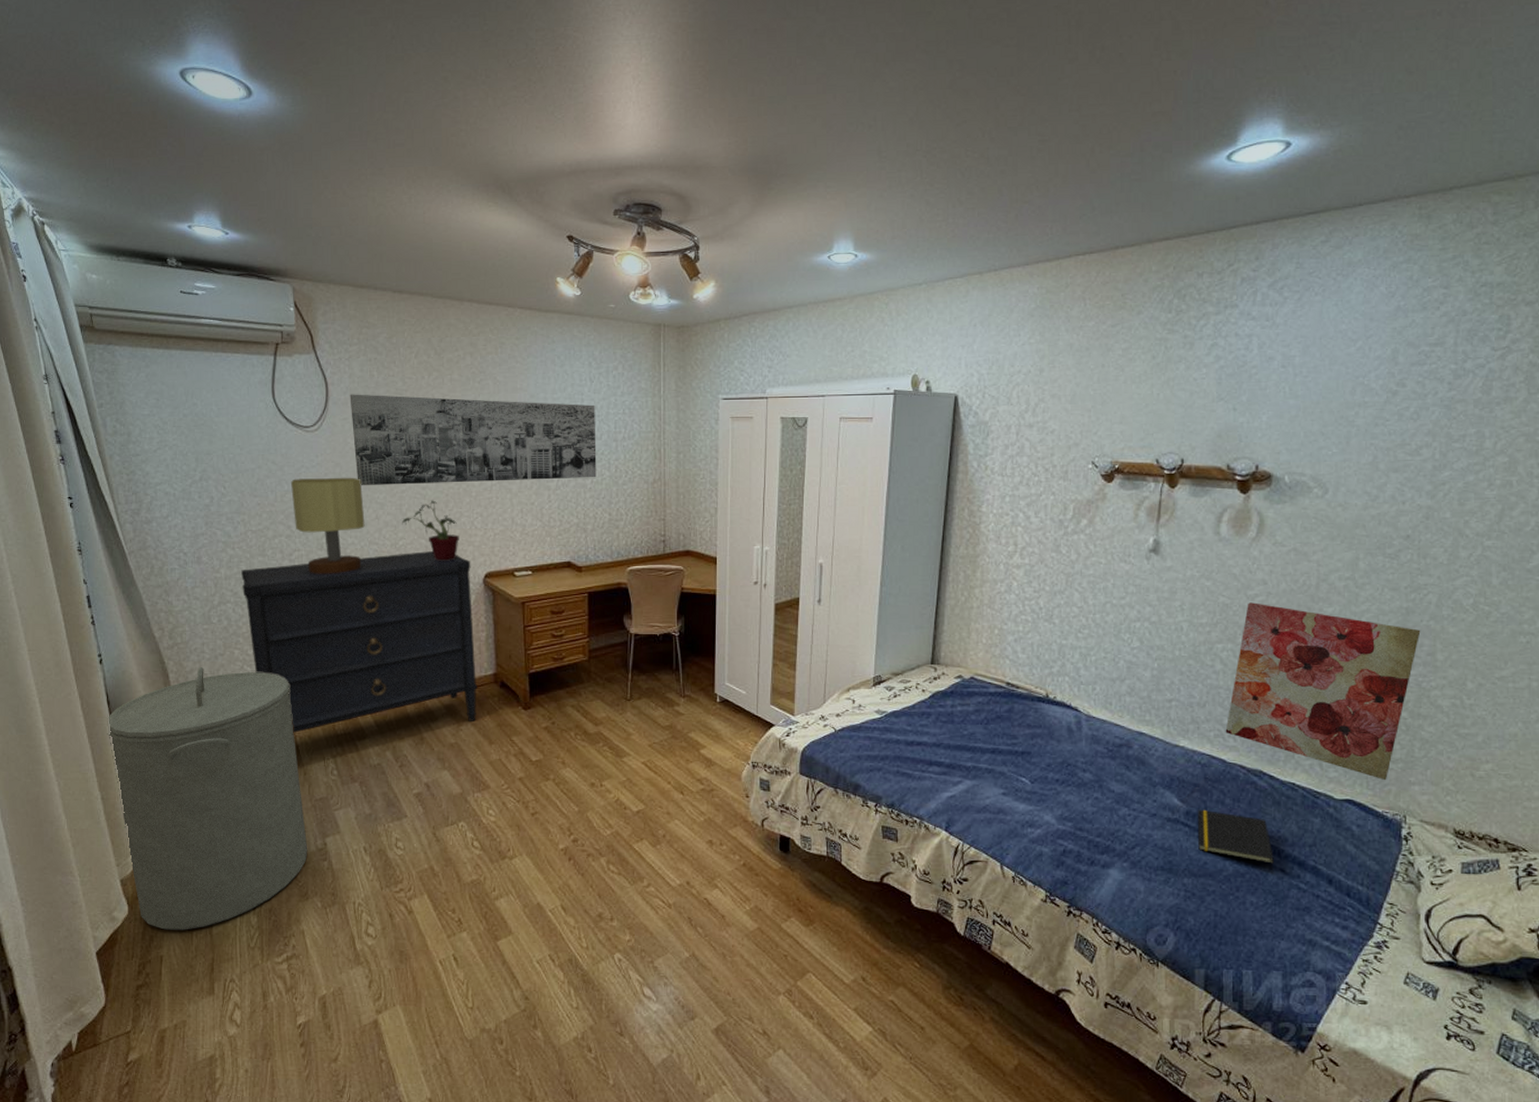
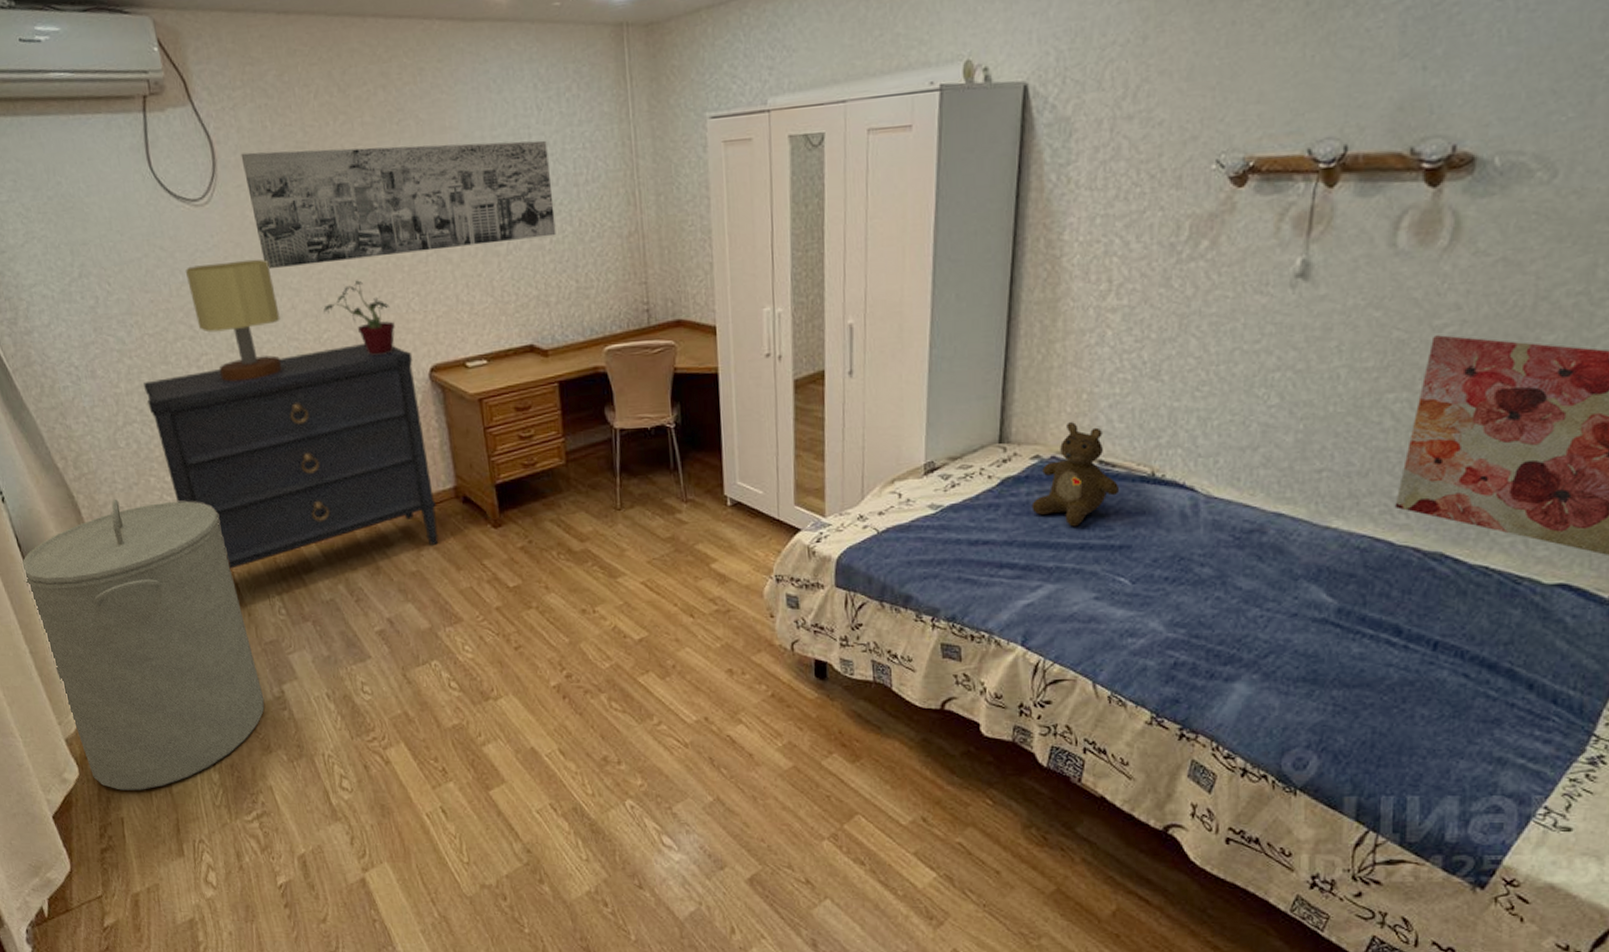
teddy bear: none [955,651,1022,735] -> present [1031,422,1120,527]
notepad: present [1197,809,1274,864] -> none [1352,605,1455,668]

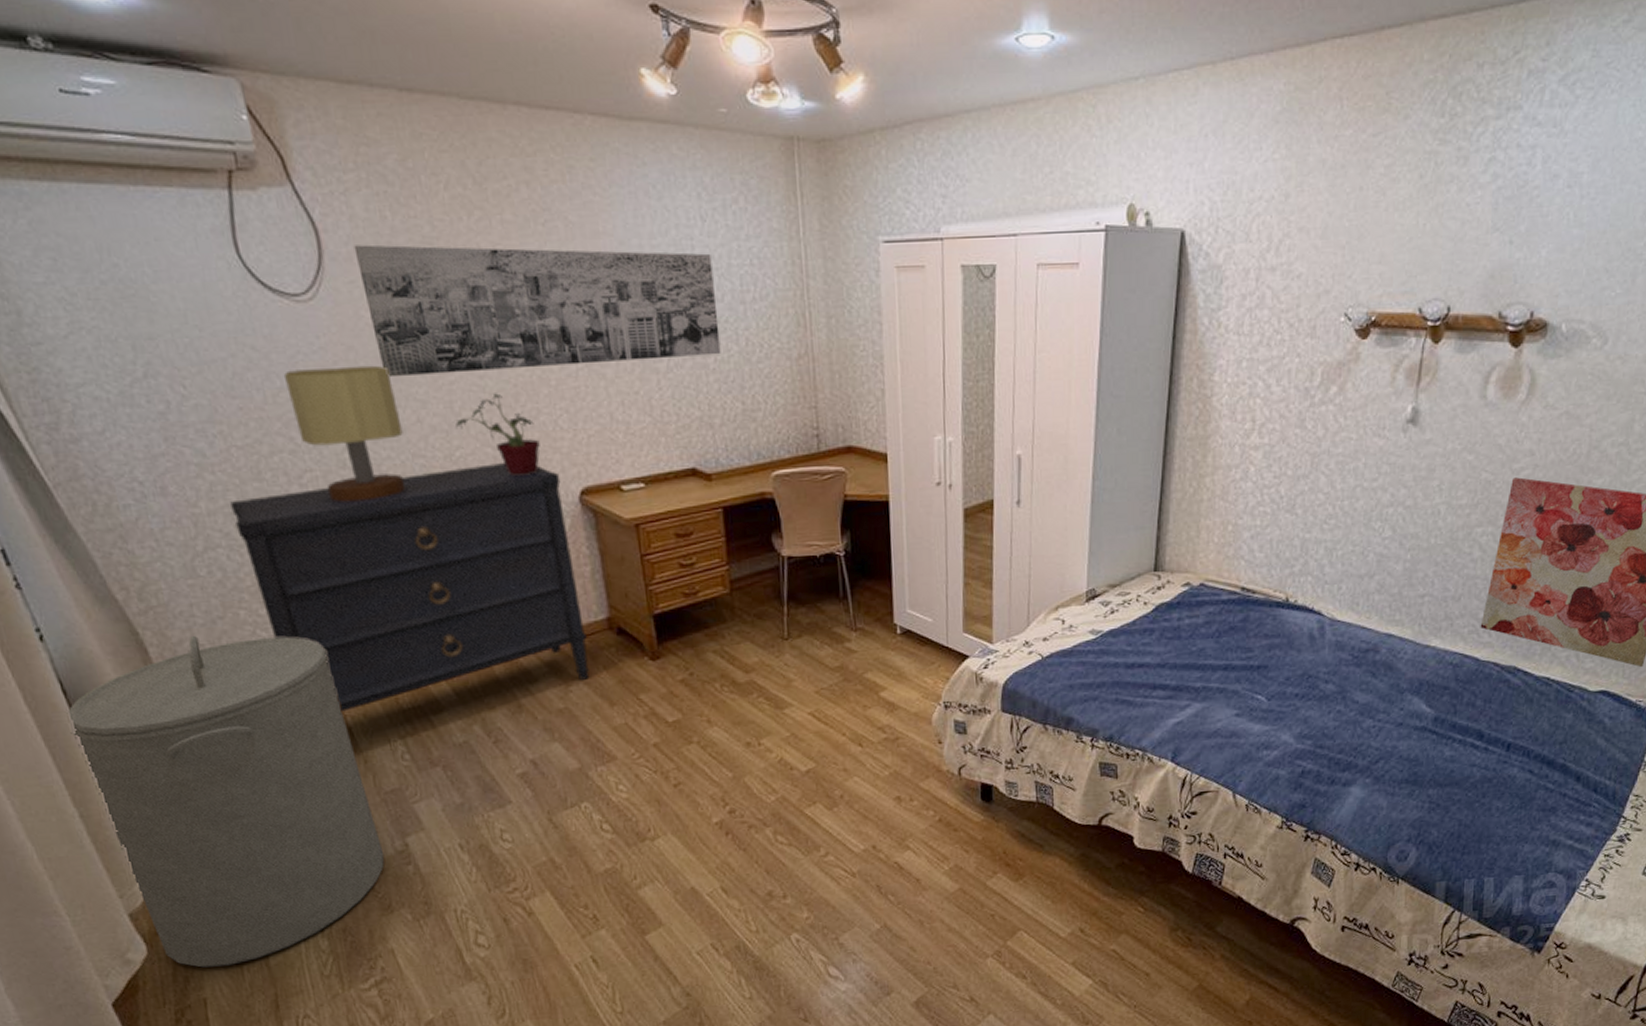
teddy bear: present [1031,422,1120,527] -> none [1182,552,1259,649]

